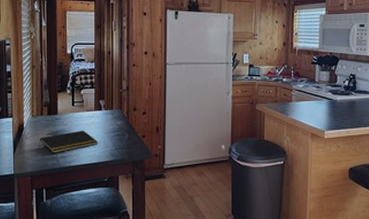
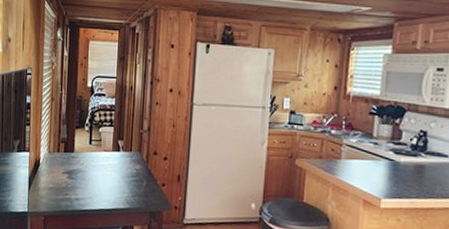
notepad: present [39,130,98,153] -> none [54,171,114,194]

